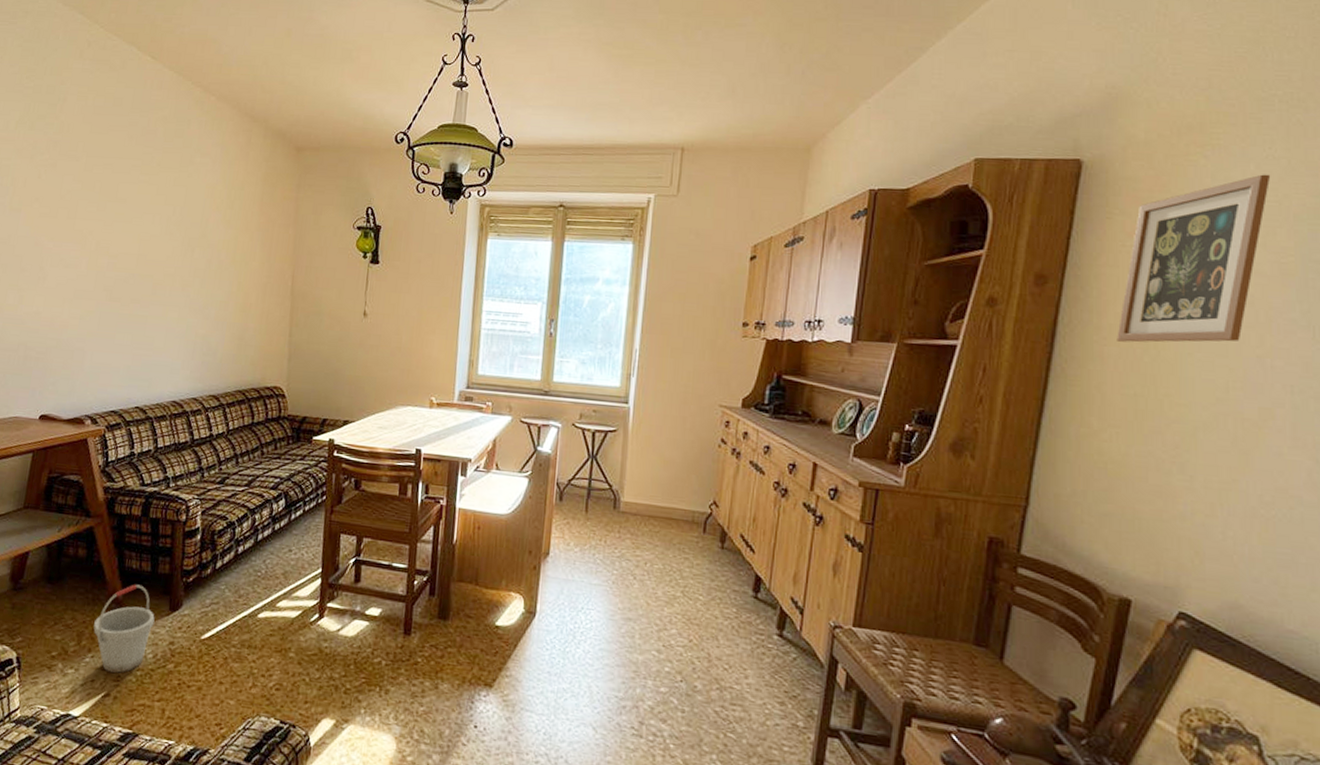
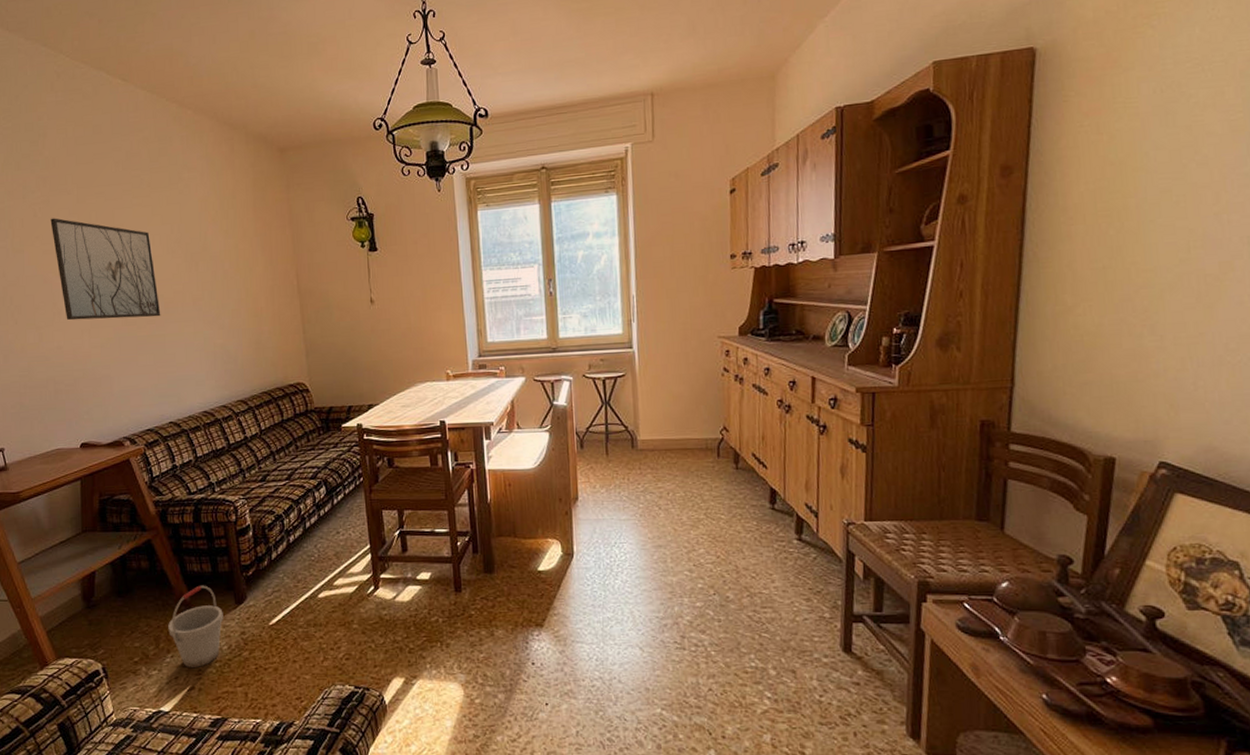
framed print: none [50,182,151,297] -> present [50,218,161,321]
picture frame: present [1117,174,1271,343] -> none [1082,35,1216,219]

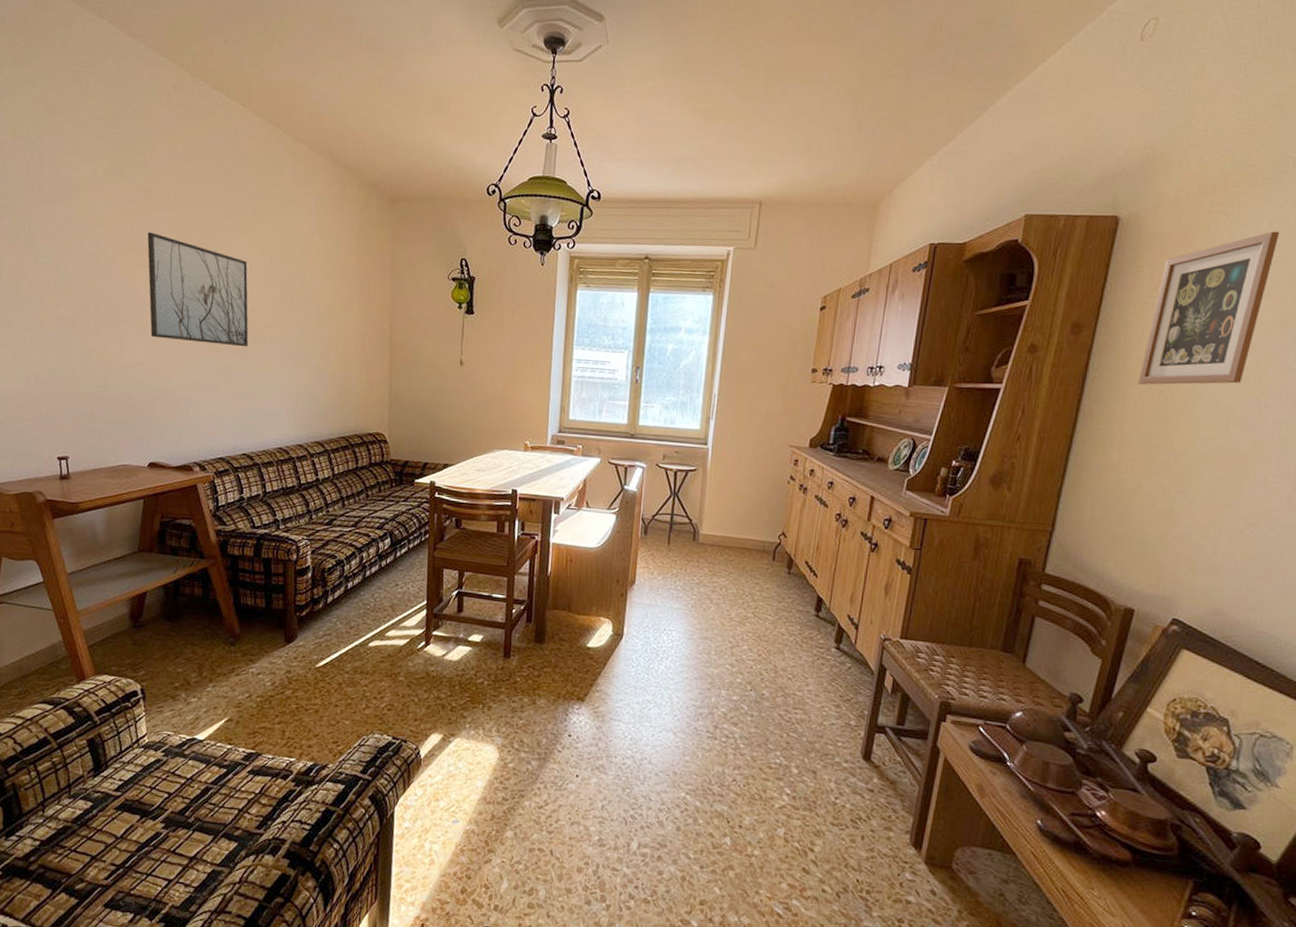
bucket: present [168,585,224,667] -> none [213,619,271,700]
picture frame: none [1082,35,1216,219] -> present [1138,231,1280,385]

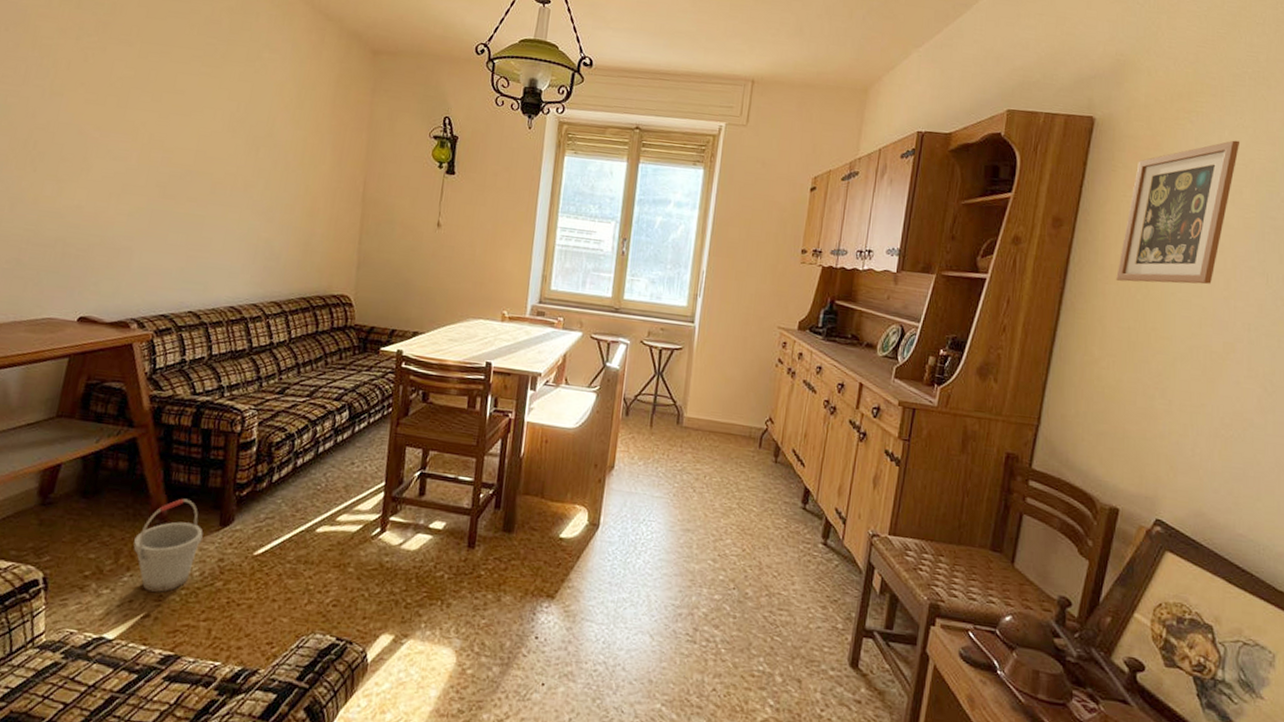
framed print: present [147,232,249,347] -> none [95,67,213,196]
bucket: none [213,619,271,700] -> present [133,498,203,593]

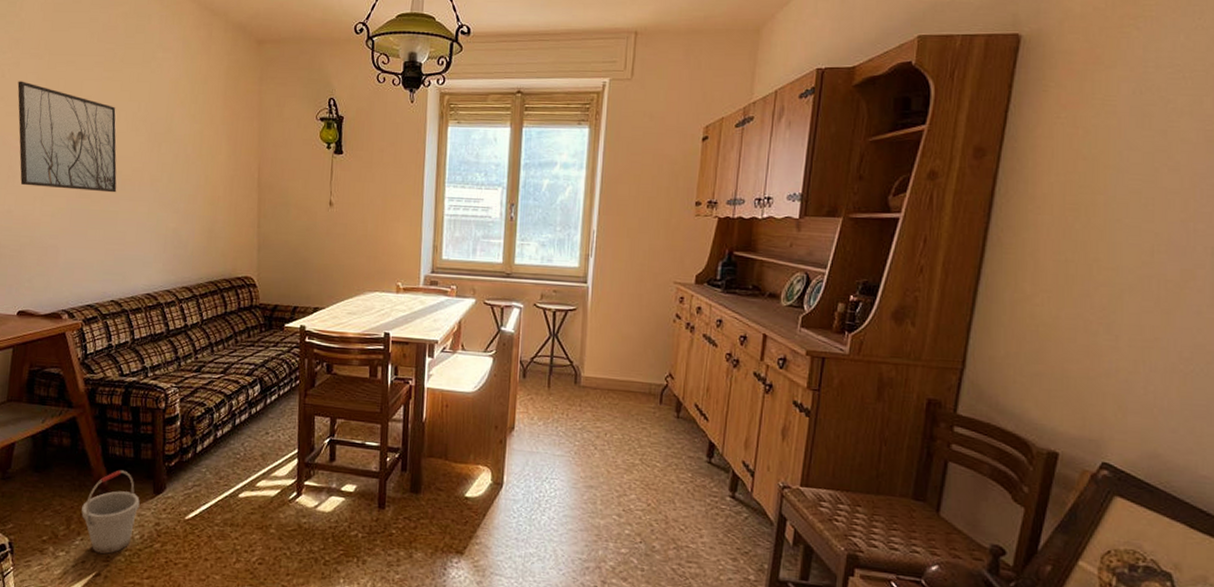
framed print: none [95,67,213,196] -> present [17,81,117,193]
picture frame: present [1116,140,1240,285] -> none [1050,44,1200,211]

